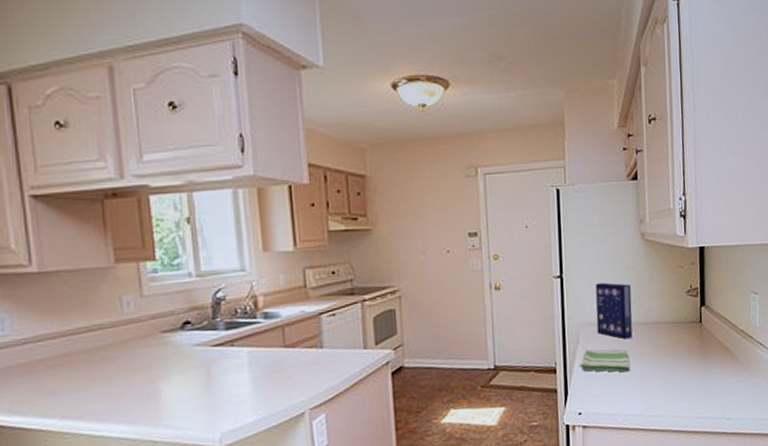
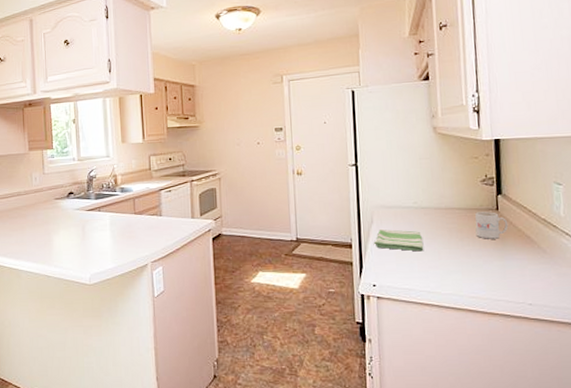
cereal box: present [595,282,633,340] -> none [388,170,426,222]
mug: none [680,324,711,354] -> present [475,212,509,239]

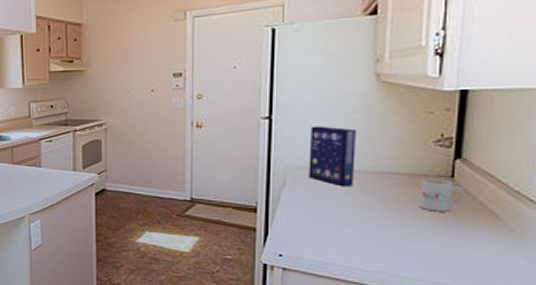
dish towel: present [373,228,424,252] -> none [283,192,348,221]
cereal box: none [388,170,426,222] -> present [308,126,356,187]

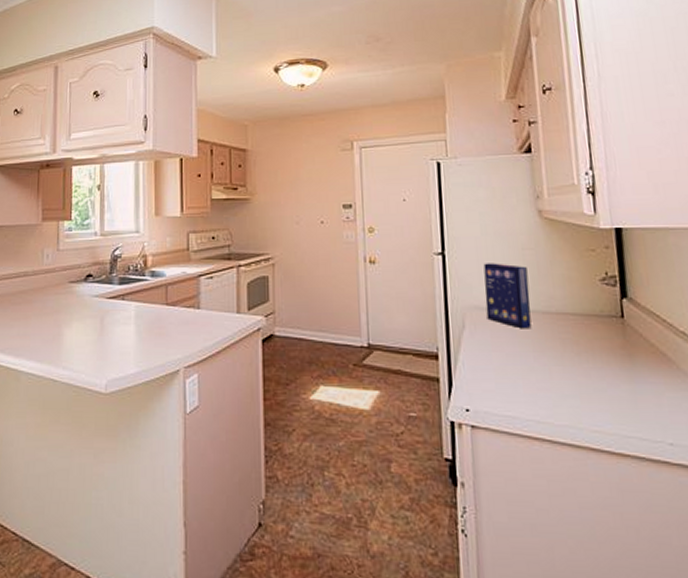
mug: present [419,179,466,212] -> none [594,319,638,355]

